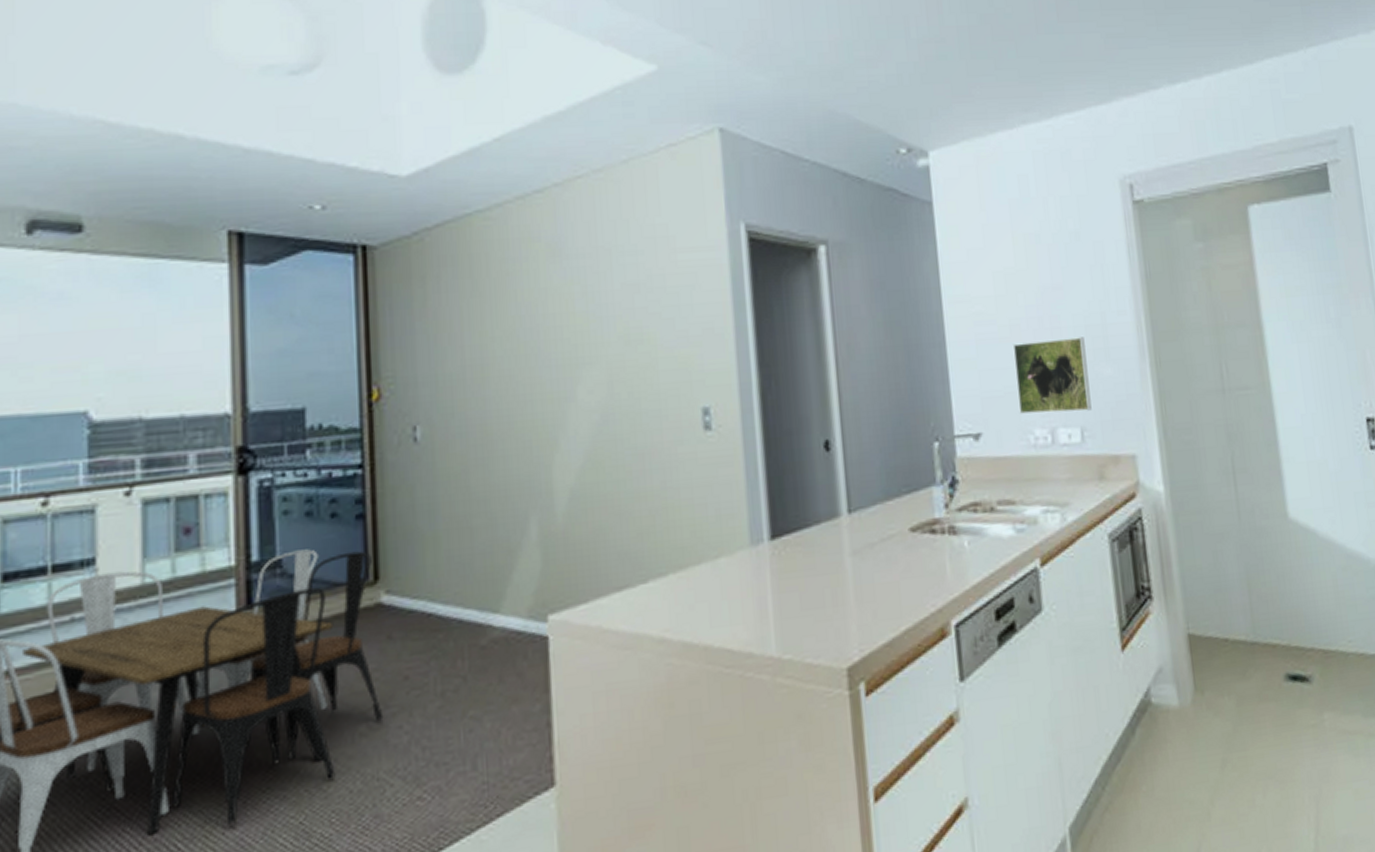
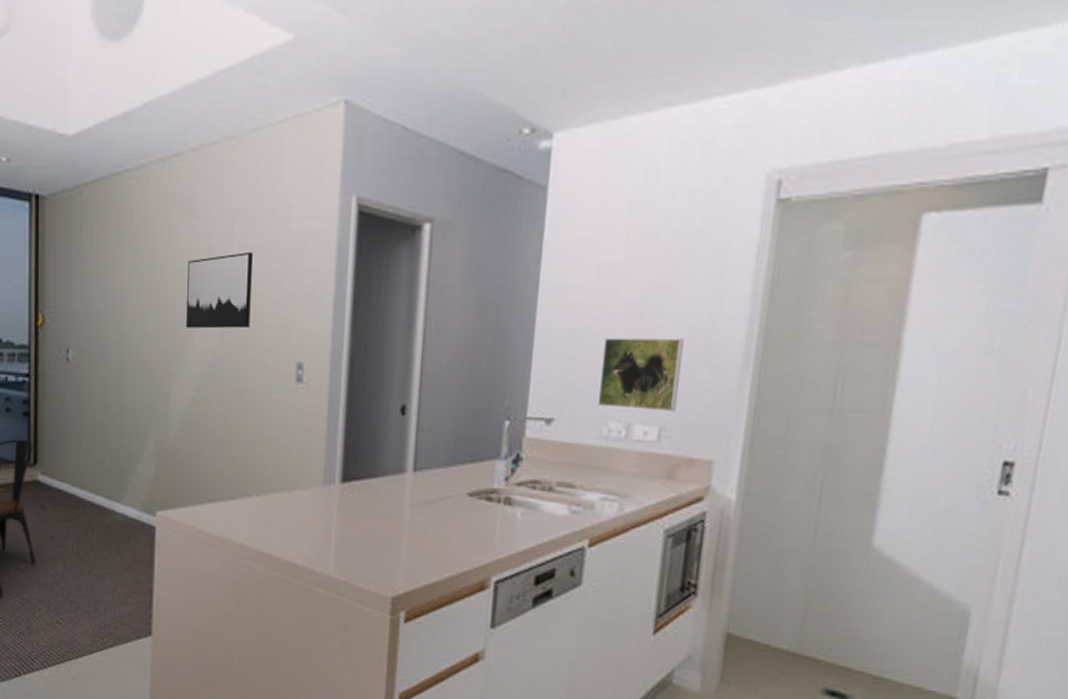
wall art: none [562,290,643,383] -> present [186,251,253,329]

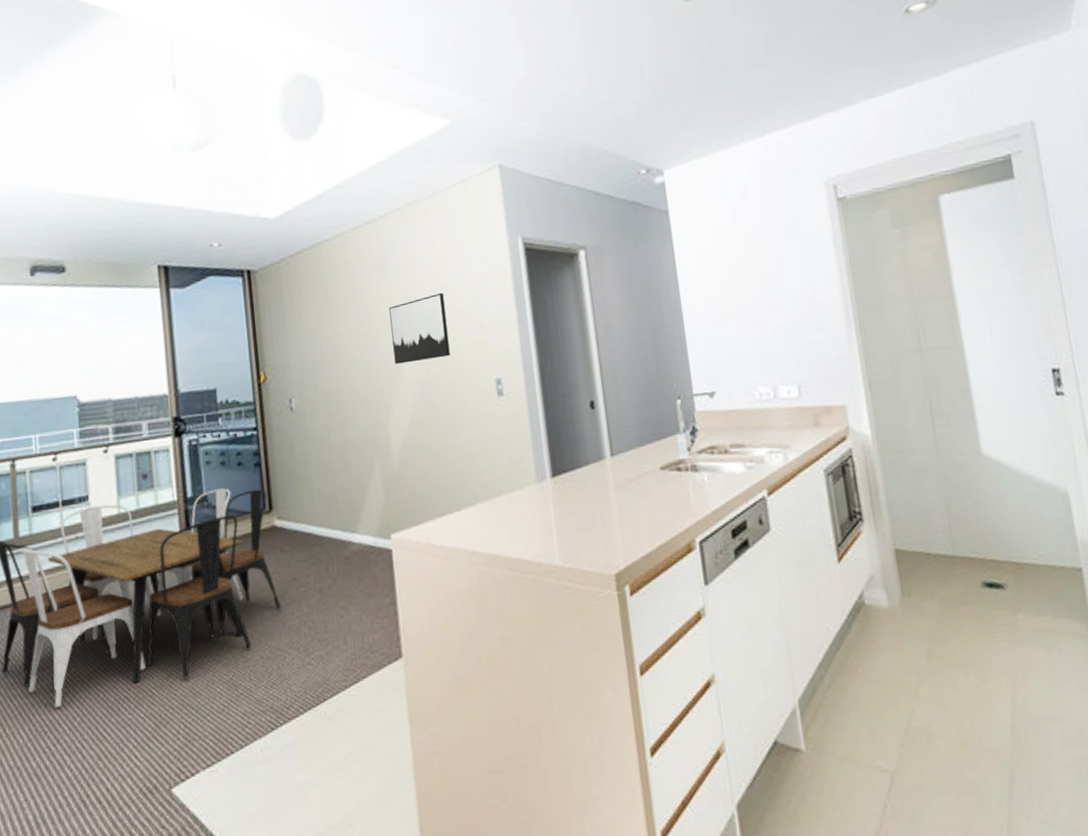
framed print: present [597,337,684,412] -> none [738,312,807,376]

